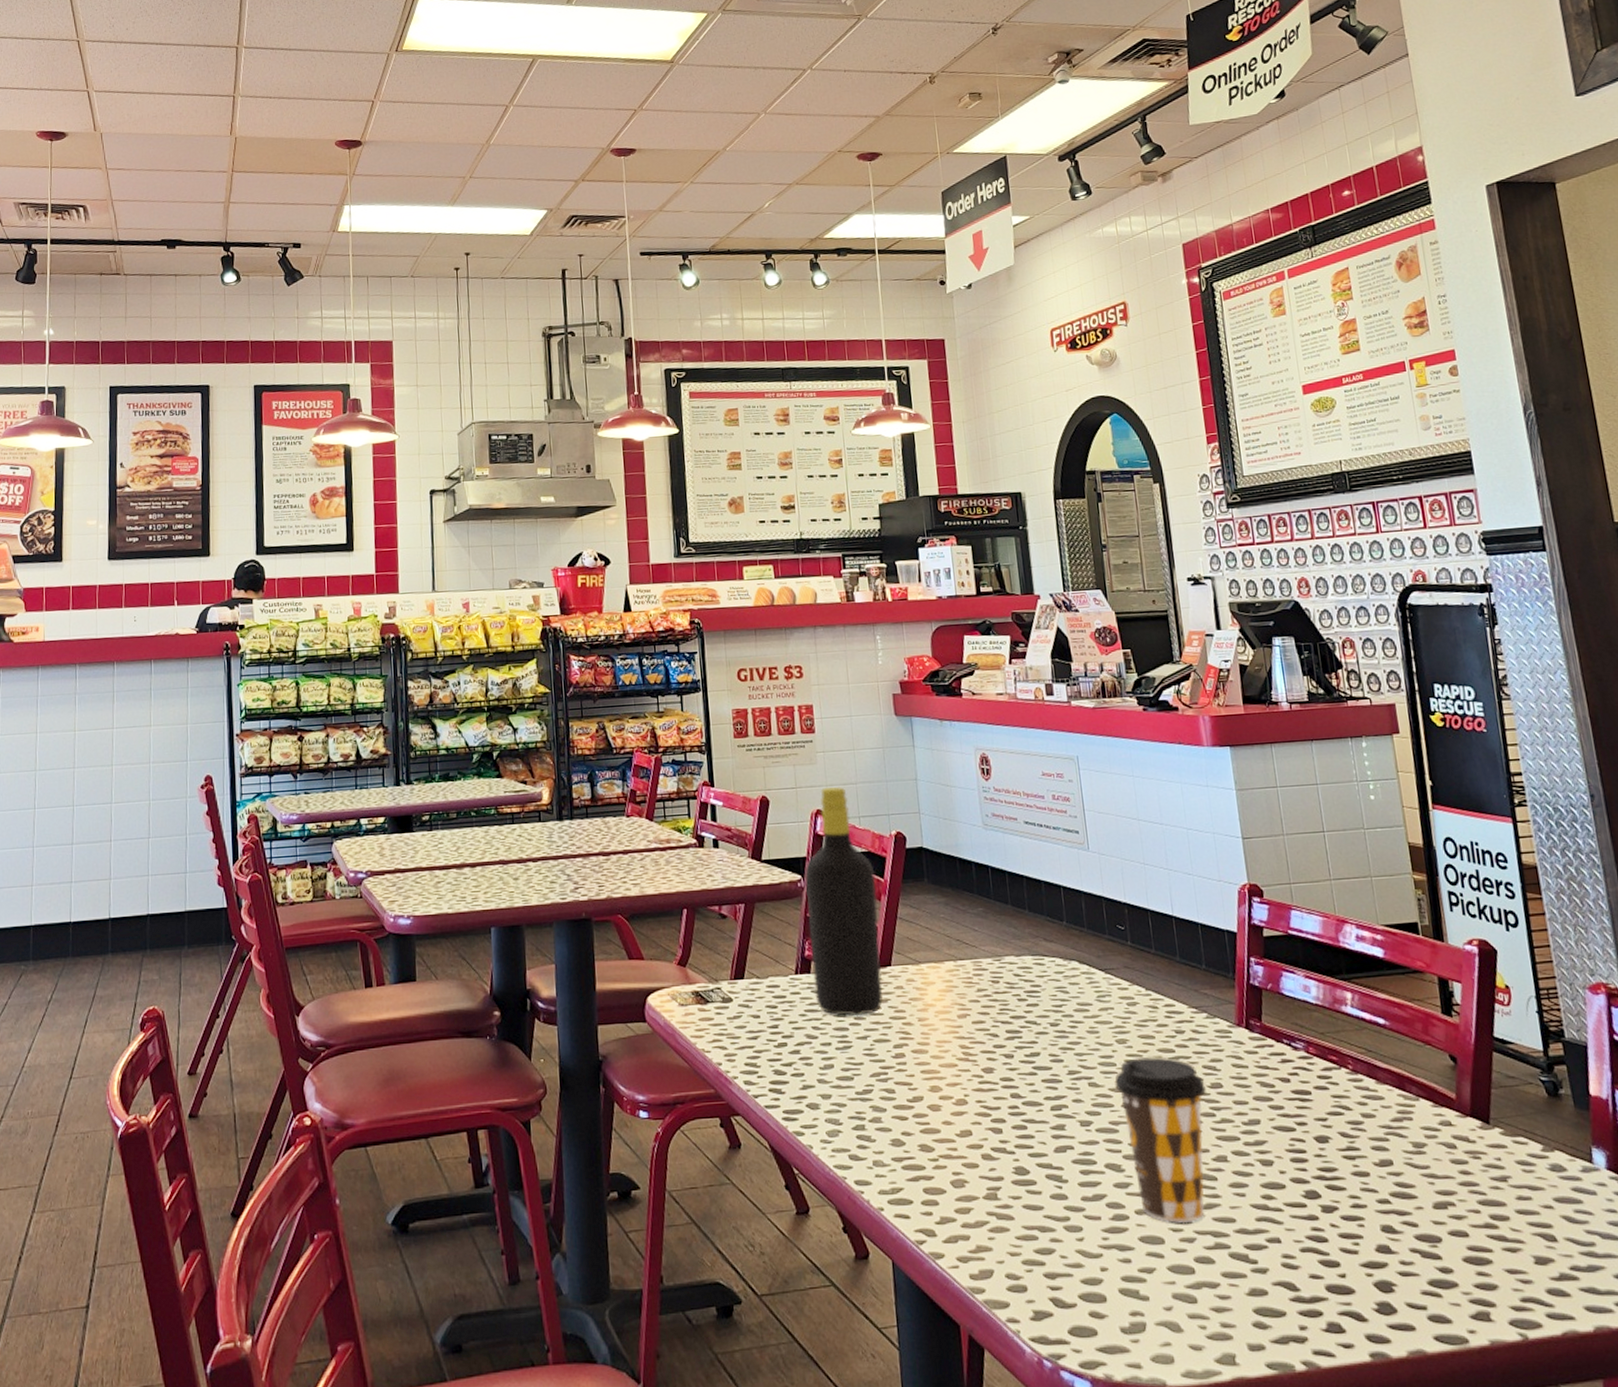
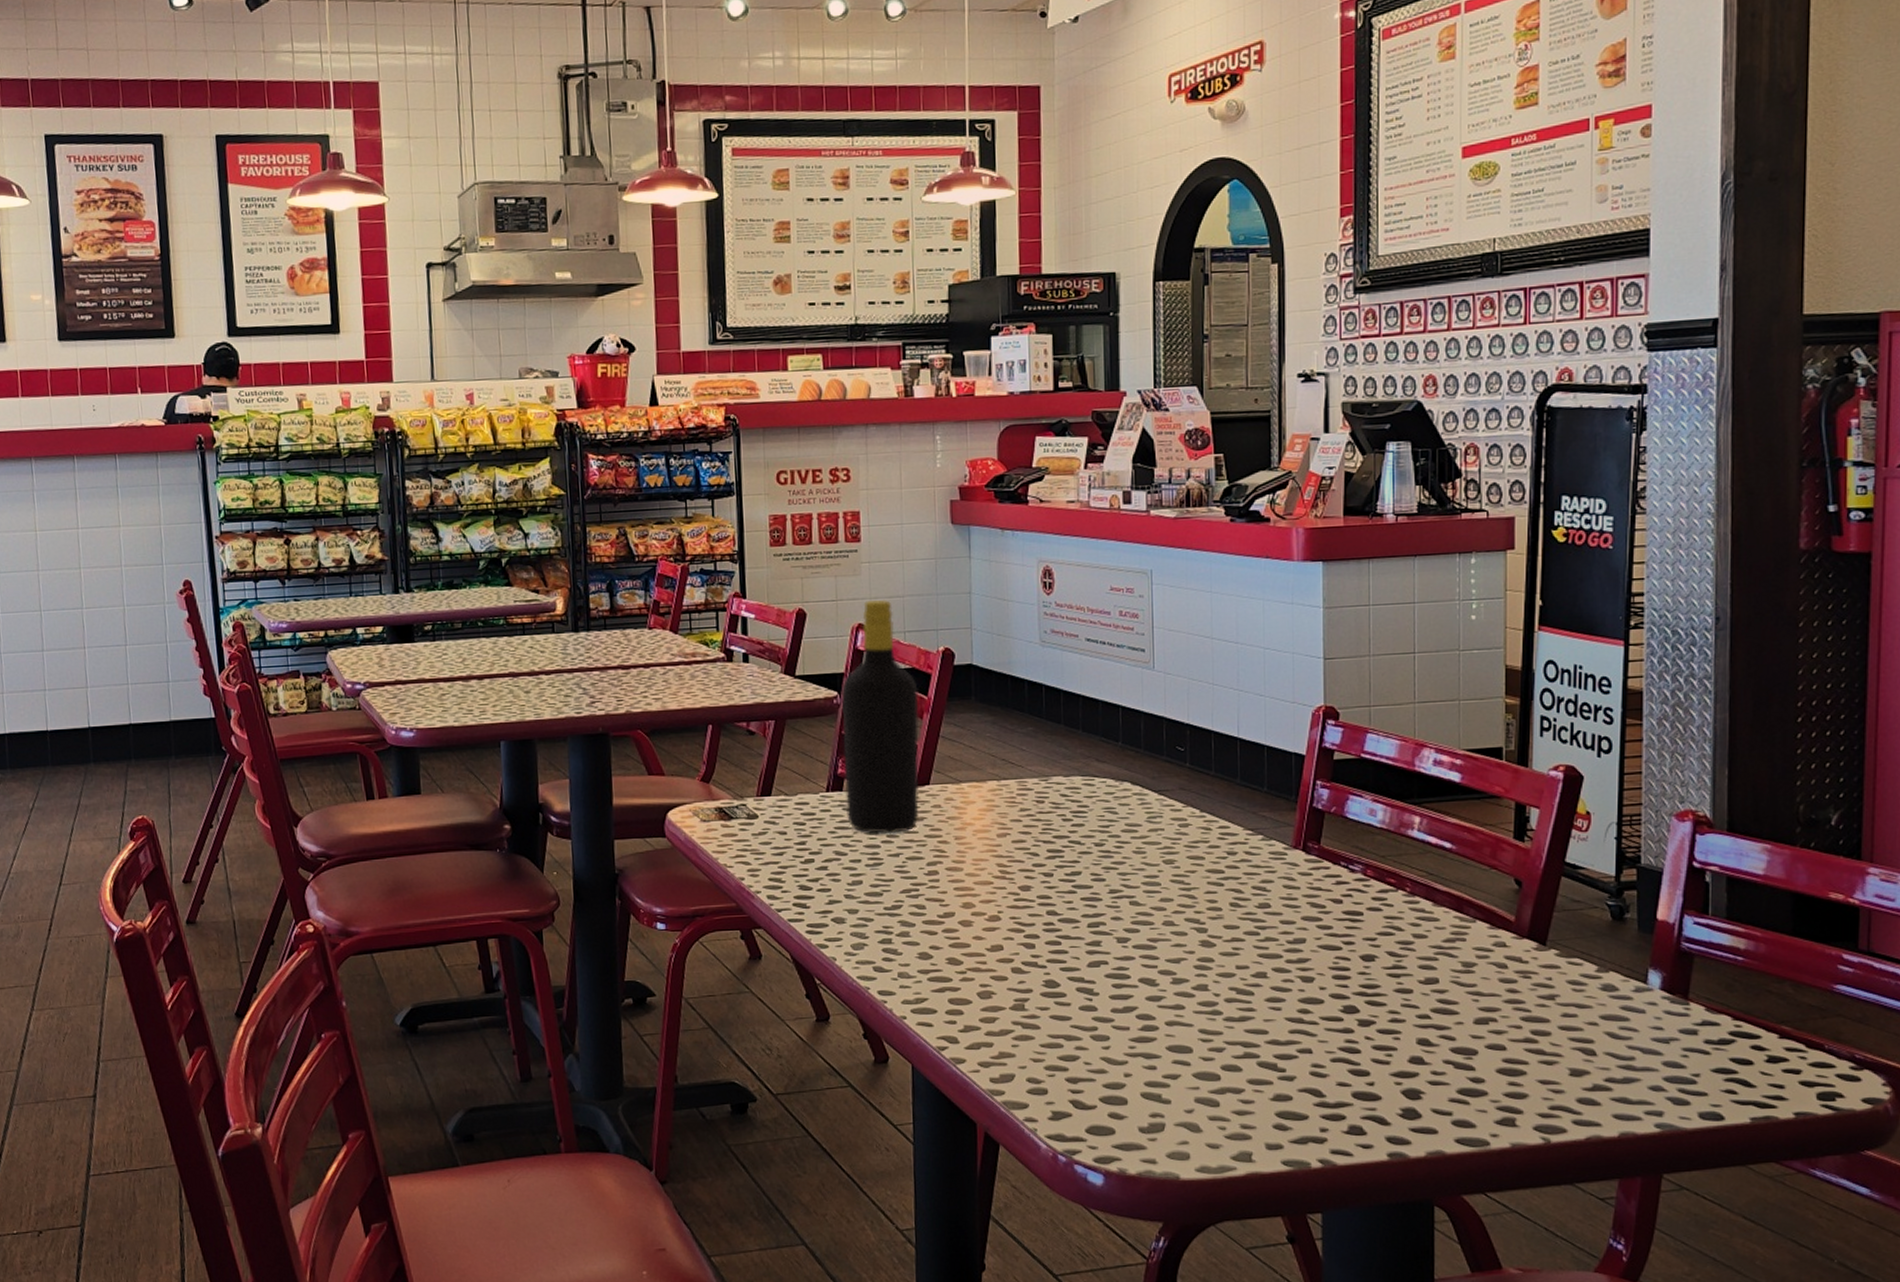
coffee cup: present [1115,1056,1206,1224] -> none [1157,876,1253,1035]

